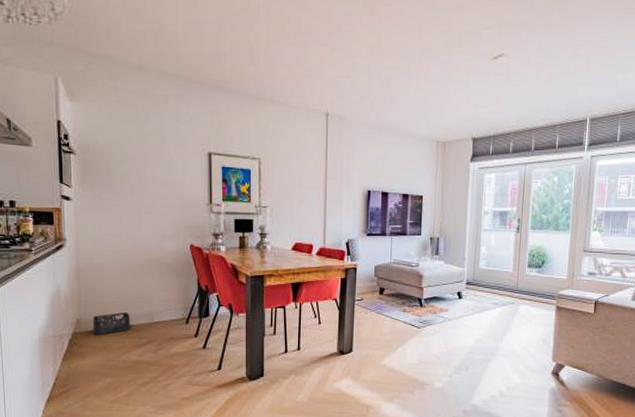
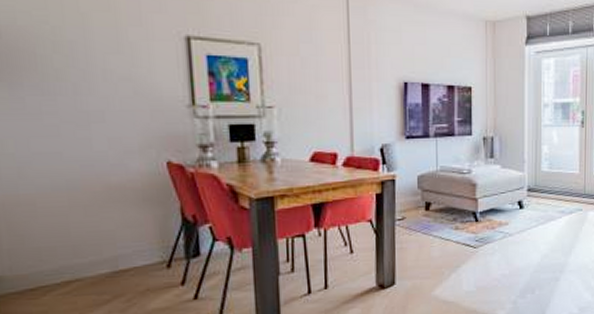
storage bin: present [92,311,131,335] -> none [22,259,85,297]

